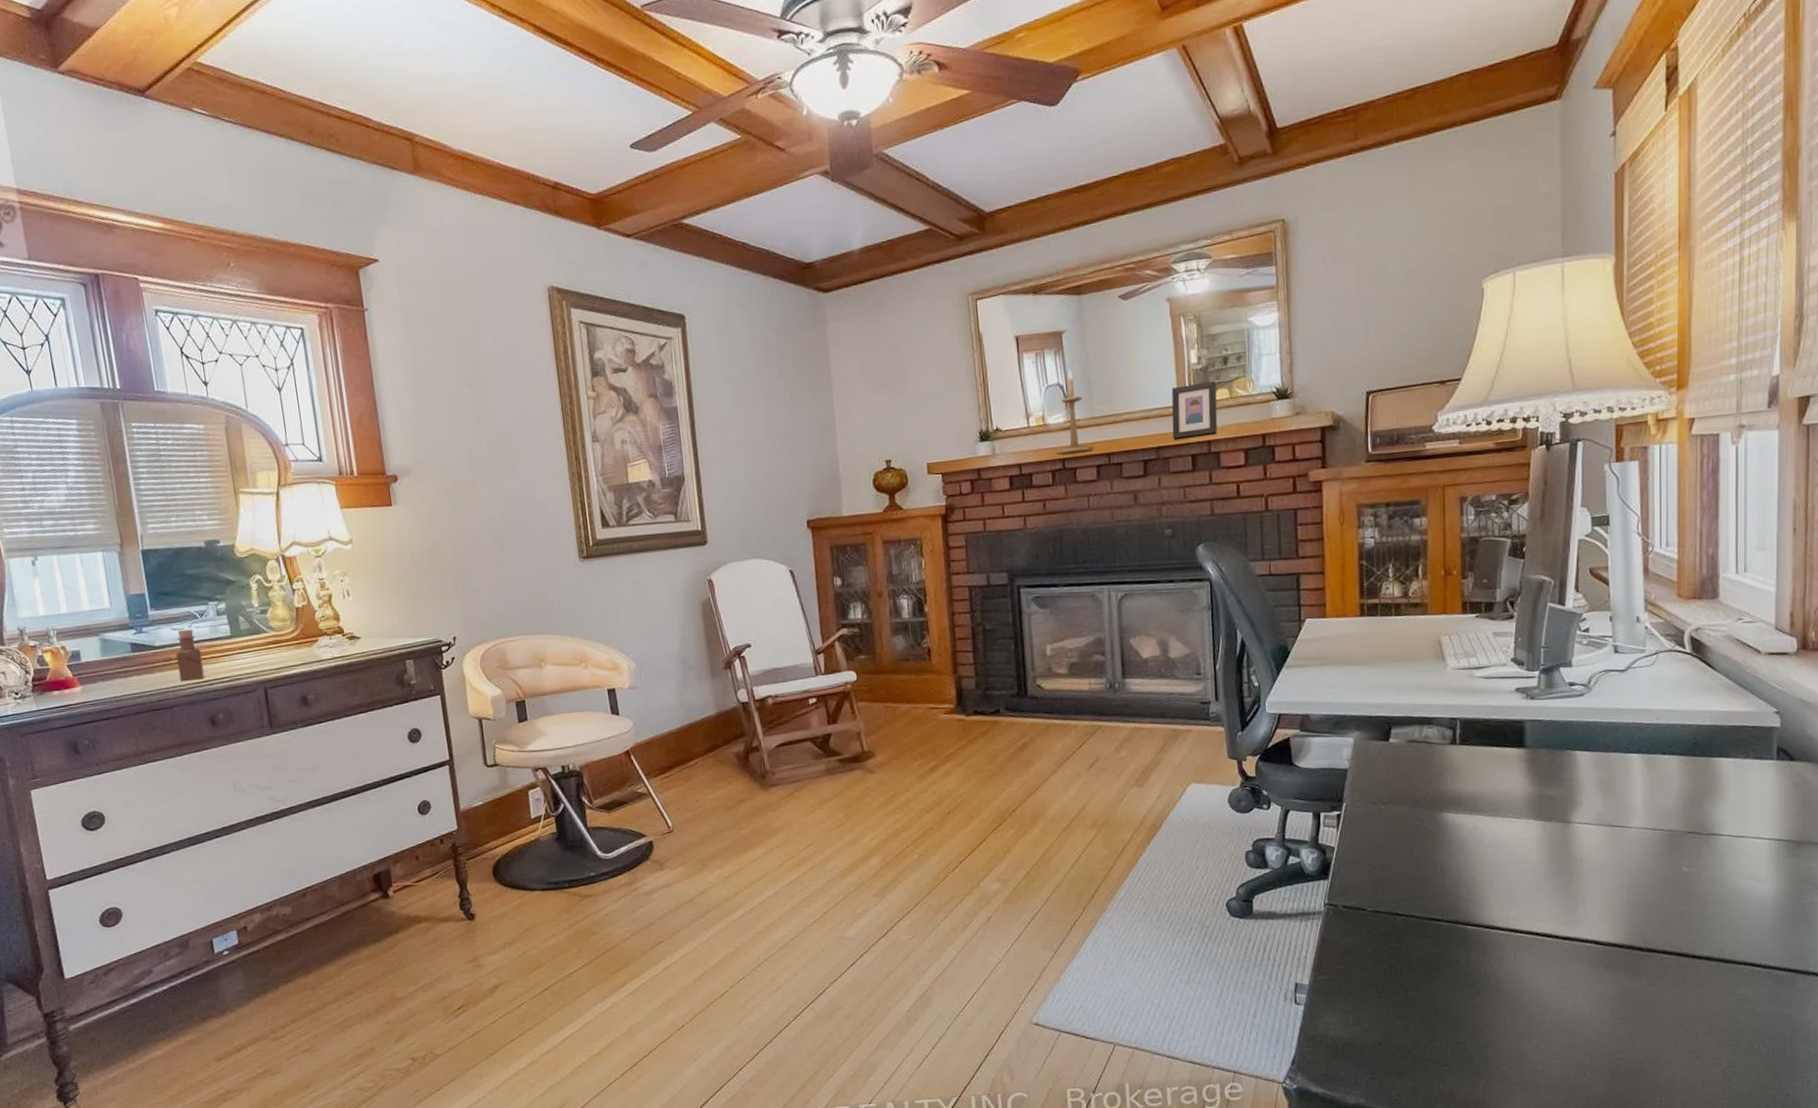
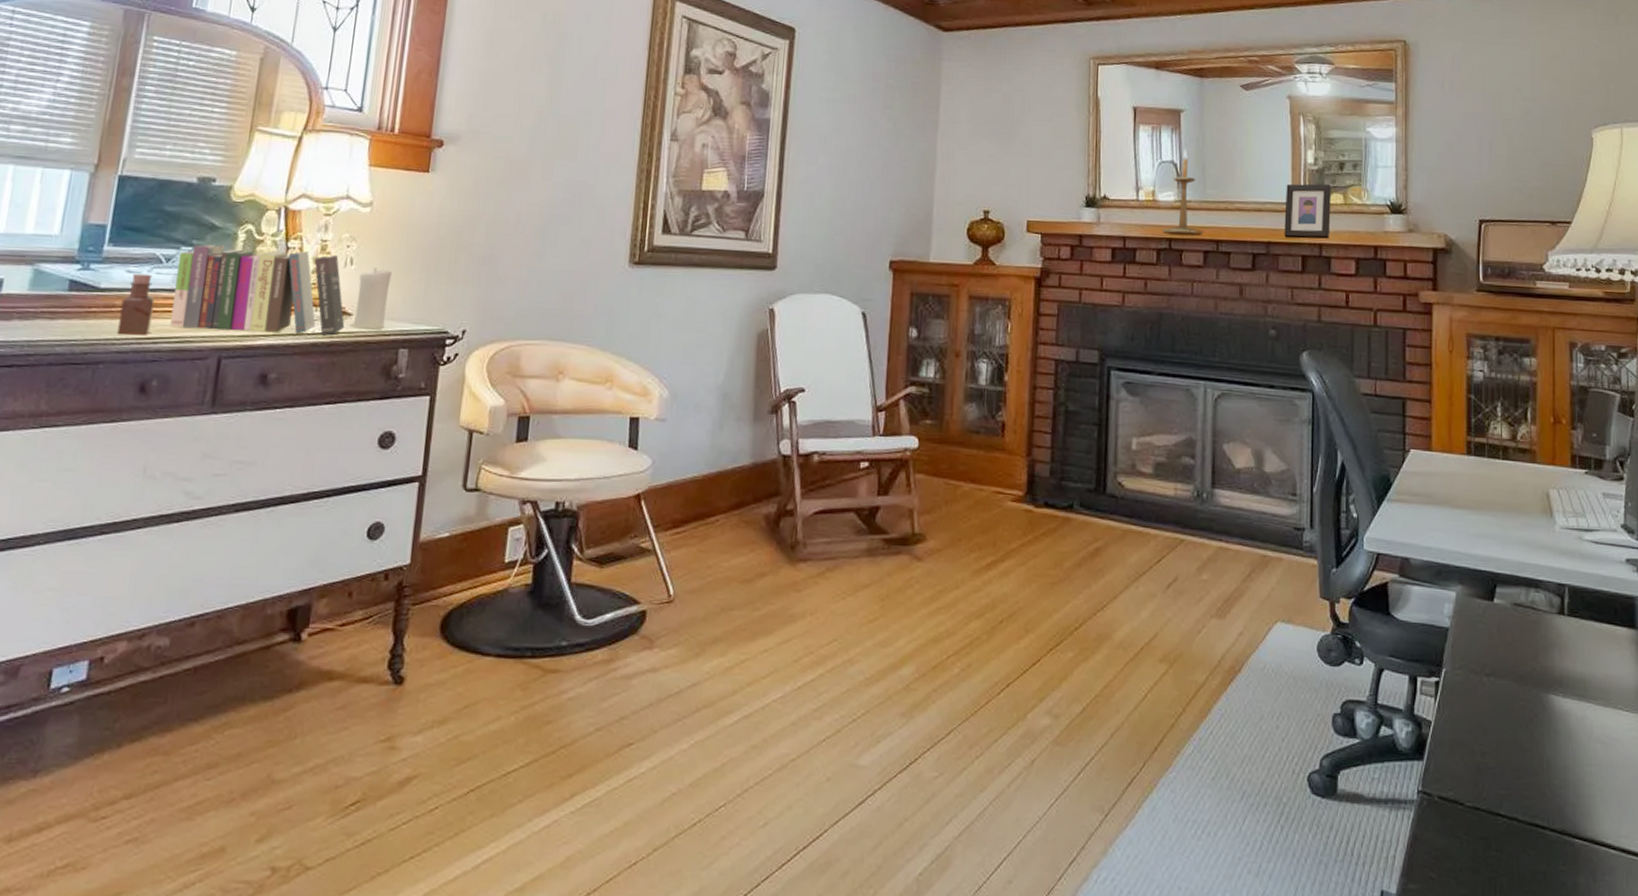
books: none [208,589,357,670] -> present [170,243,345,336]
candle: none [358,595,389,649] -> present [348,268,392,331]

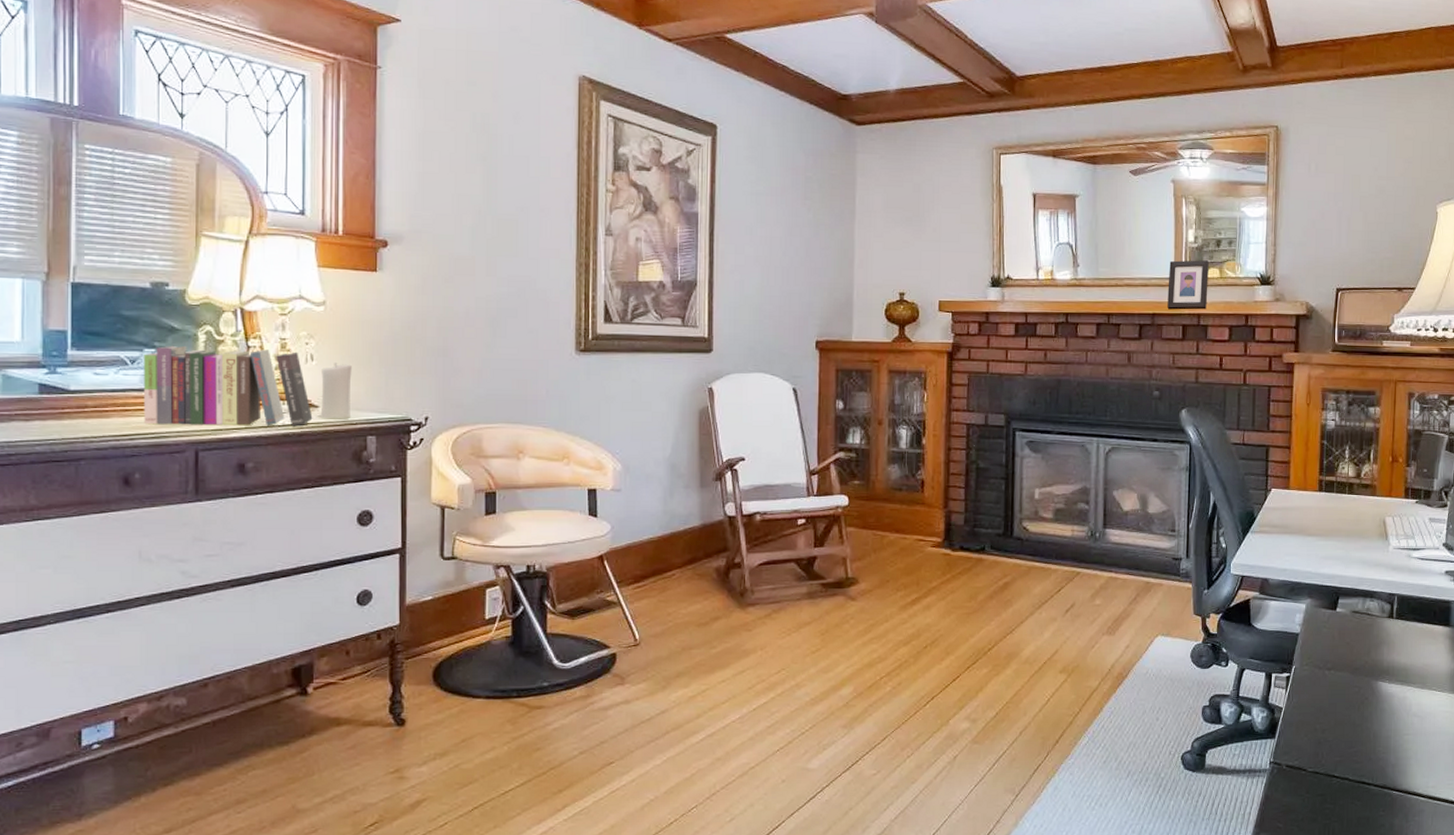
perfume bottle: present [117,273,155,336] -> none [94,375,125,434]
candlestick: present [1162,148,1204,237] -> none [1060,231,1097,311]

